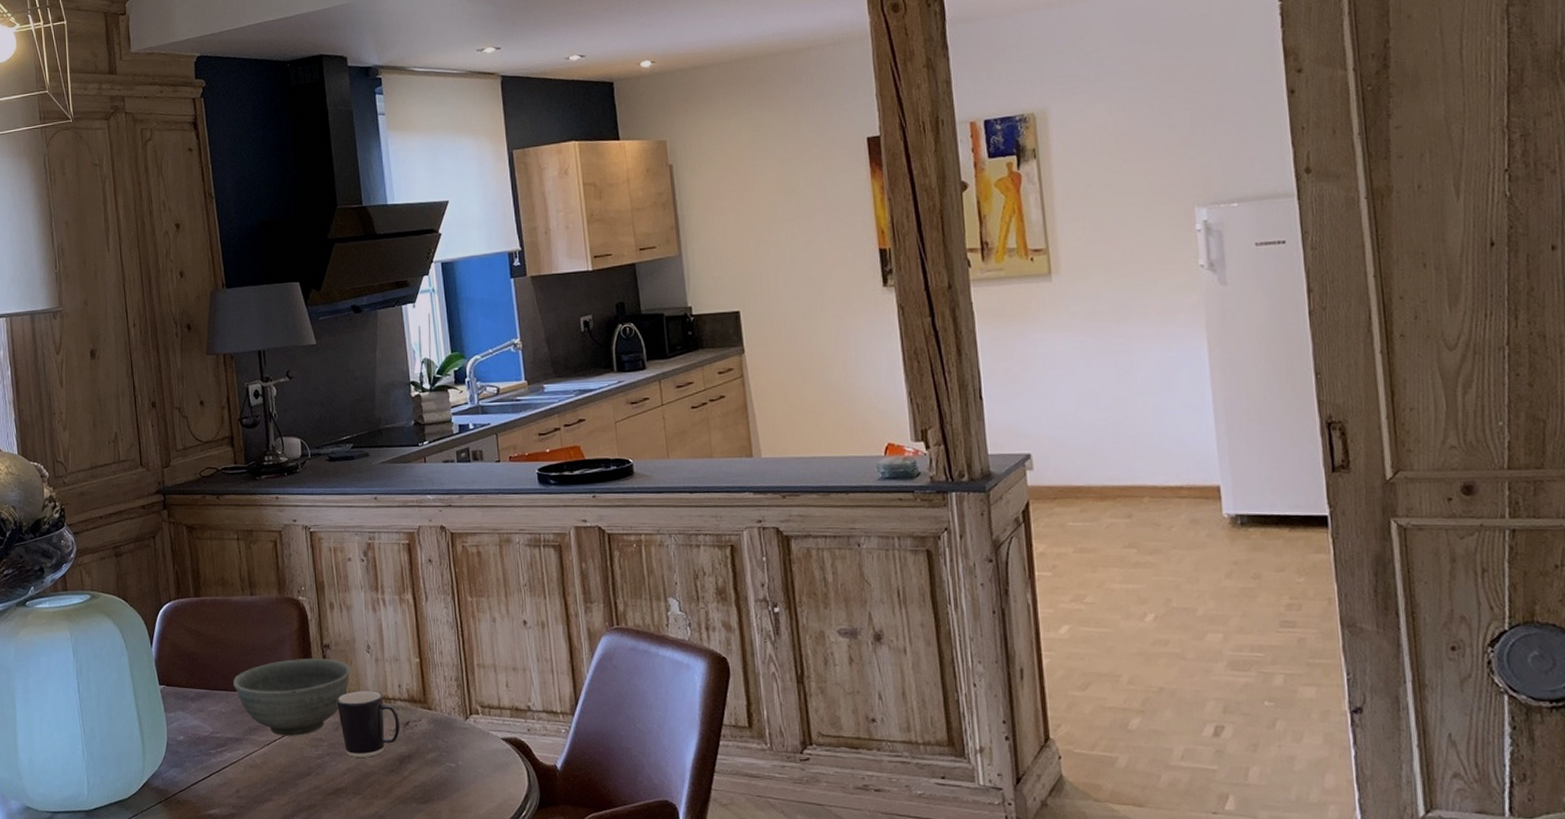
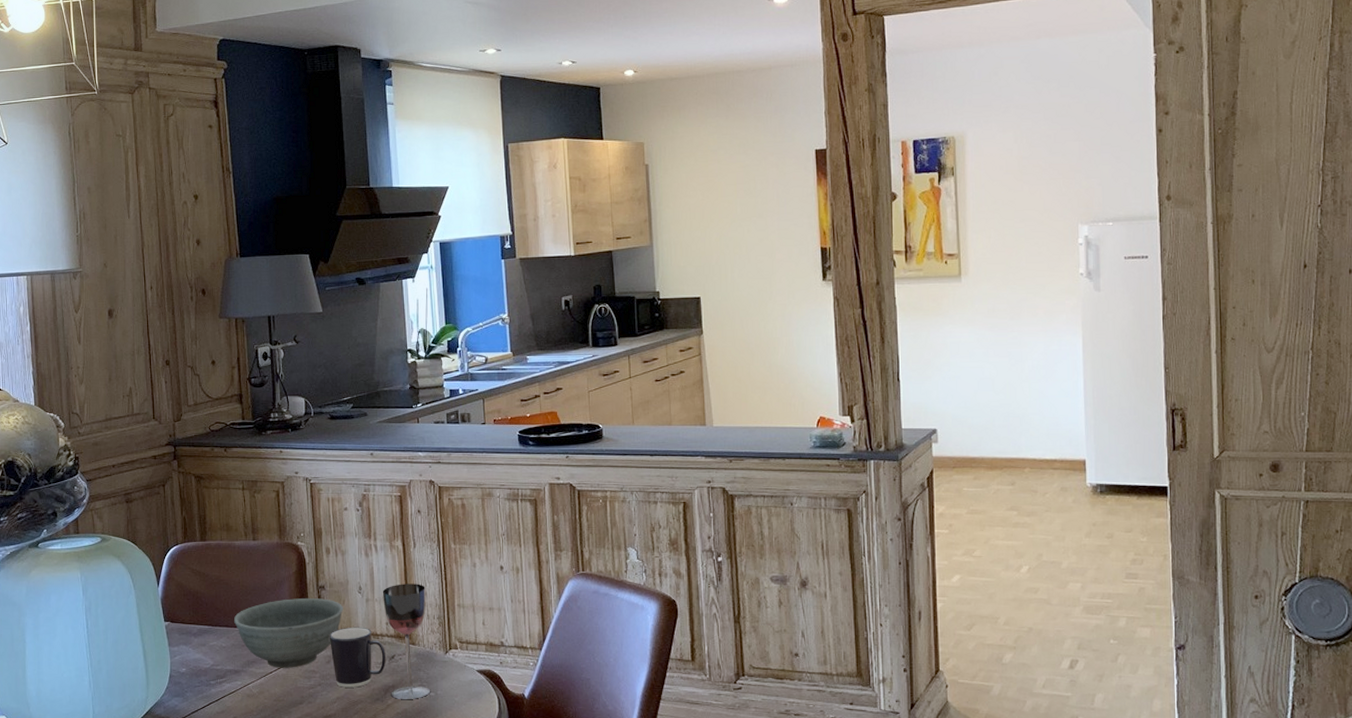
wineglass: none [393,641,451,771] -> present [382,584,431,699]

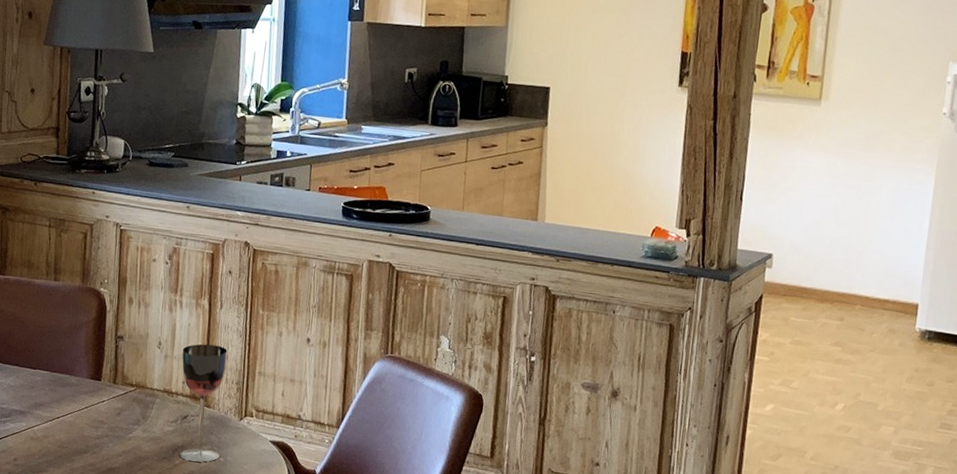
bowl: present [234,598,344,668] -> none [25,345,141,416]
mug: present [329,627,387,688] -> none [122,381,179,444]

